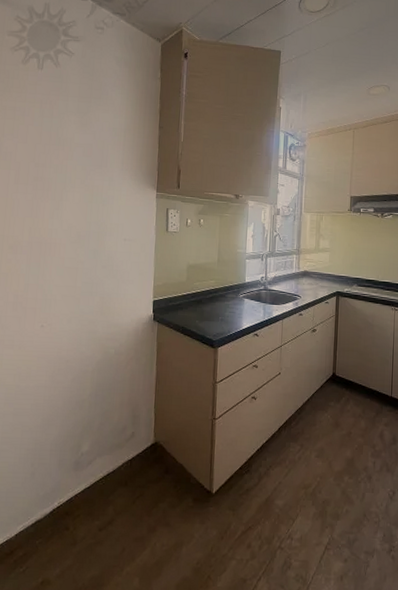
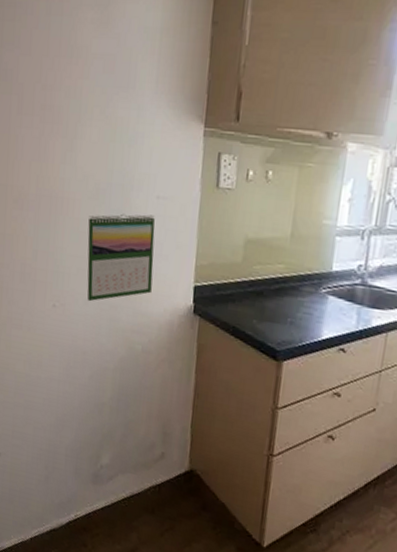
calendar: none [70,252,123,320] -> present [87,213,155,302]

